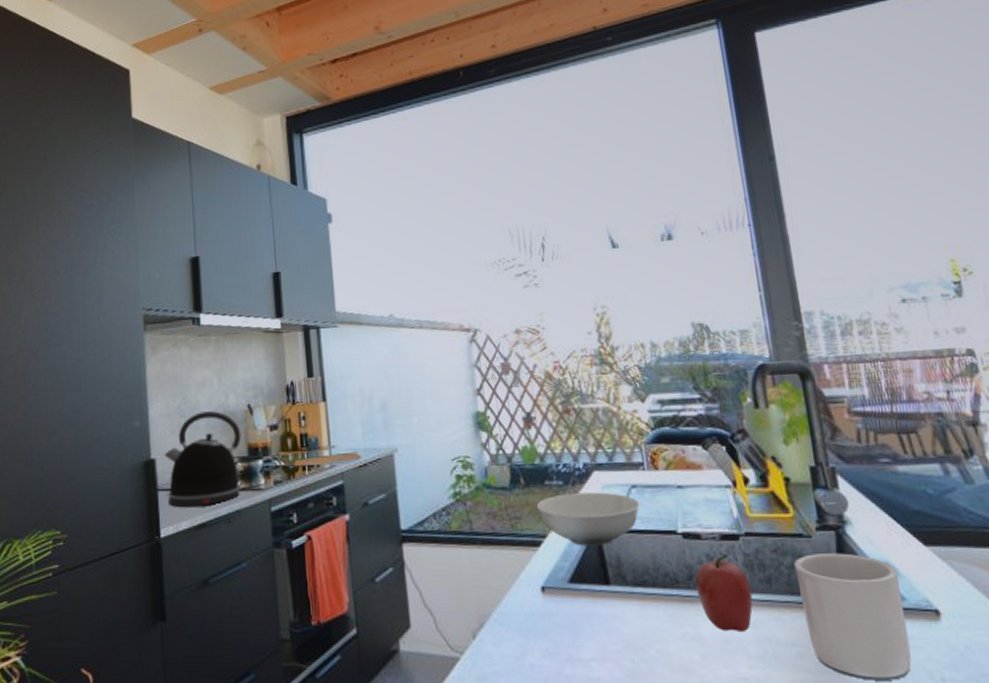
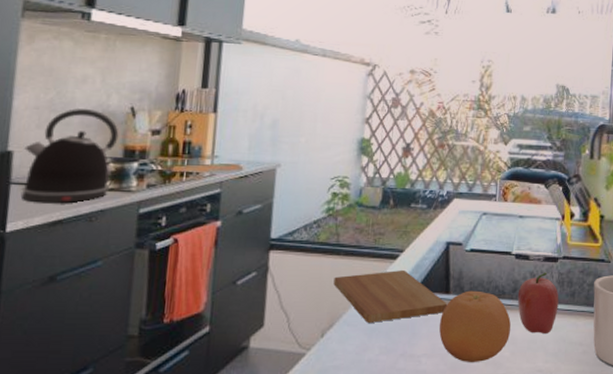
cutting board: none [475,559,611,621] -> present [333,270,448,323]
bowl: present [536,492,640,546] -> none [400,216,487,261]
fruit: none [604,579,696,669] -> present [439,290,511,363]

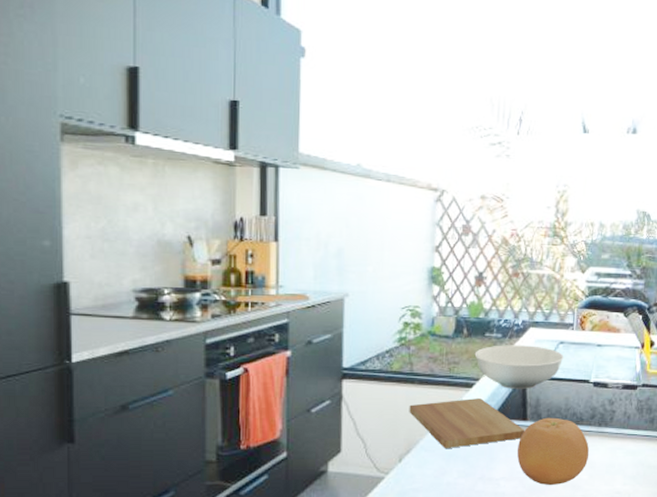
kettle: present [21,109,119,204] -> none [80,238,178,334]
bowl: none [400,216,487,261] -> present [474,345,564,389]
fruit: present [517,272,559,333] -> none [595,399,638,458]

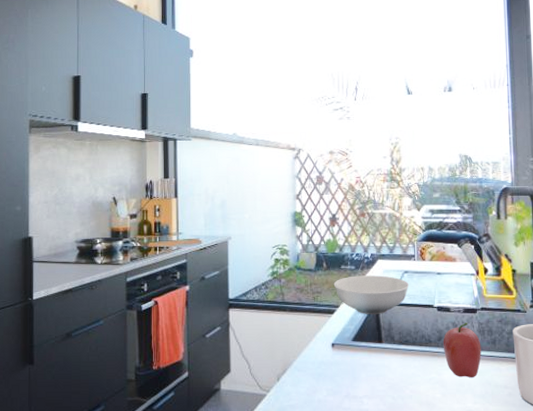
cutting board: present [409,398,525,448] -> none [283,323,382,368]
fruit: present [516,417,589,486] -> none [375,340,439,404]
fruit: none [595,399,638,458] -> present [443,322,482,377]

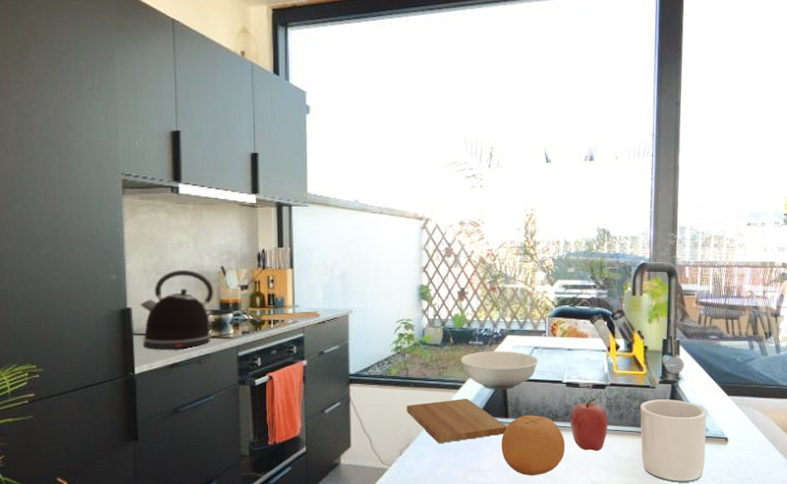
kettle: none [40,201,107,276] -> present [140,270,216,350]
cutting board: none [283,323,382,368] -> present [406,399,508,443]
fruit: none [375,340,439,404] -> present [501,415,565,476]

